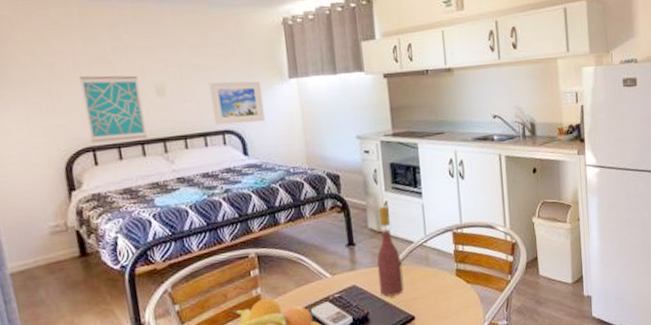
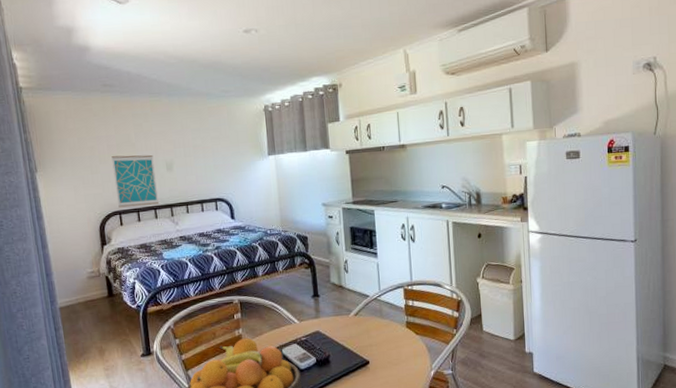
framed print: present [209,81,265,125] -> none [206,158,249,194]
wine bottle: present [376,206,404,297] -> none [337,264,361,342]

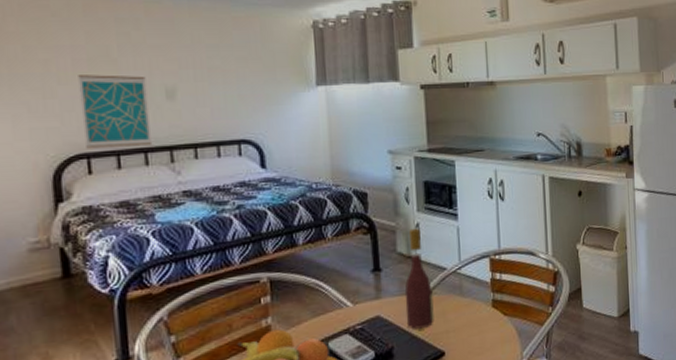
wine bottle: none [337,264,361,342] -> present [404,228,434,329]

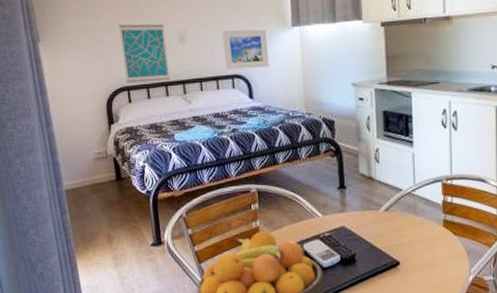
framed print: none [226,86,287,134] -> present [222,29,269,70]
wine bottle: present [404,228,434,329] -> none [365,152,391,240]

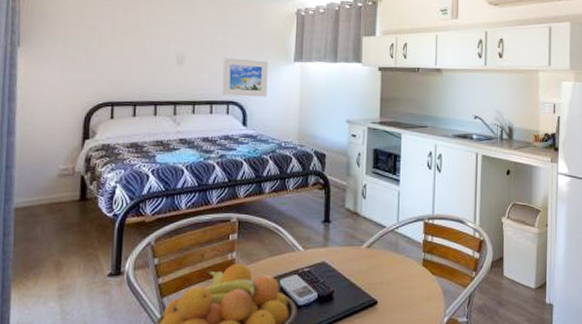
wall art: present [119,24,171,83] -> none [111,40,163,100]

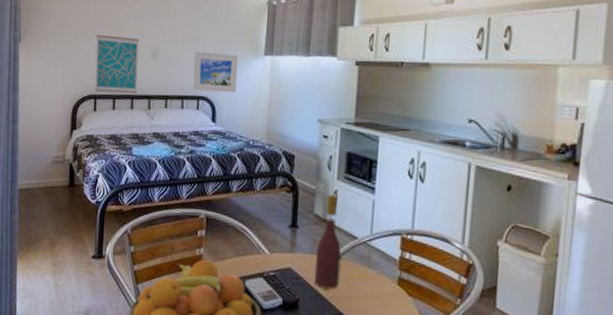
wall art: none [111,40,163,100] -> present [94,35,139,94]
wine bottle: none [347,188,372,277] -> present [314,194,342,289]

